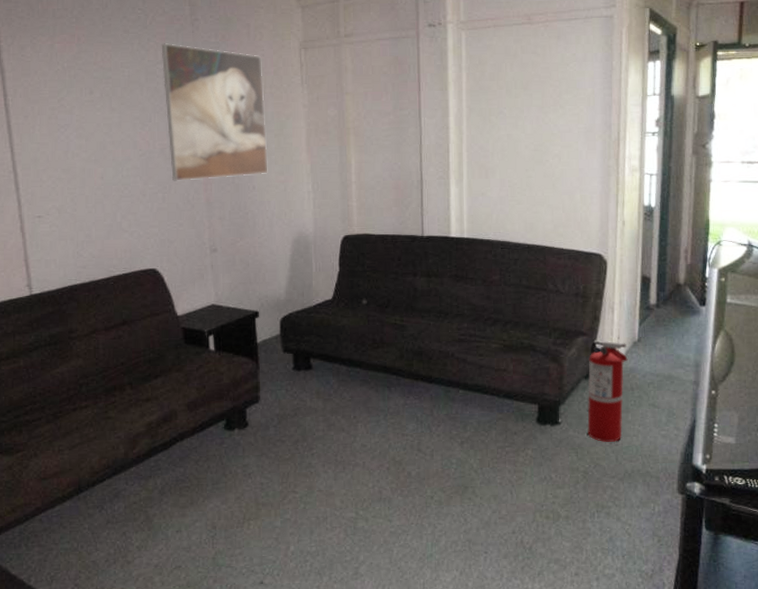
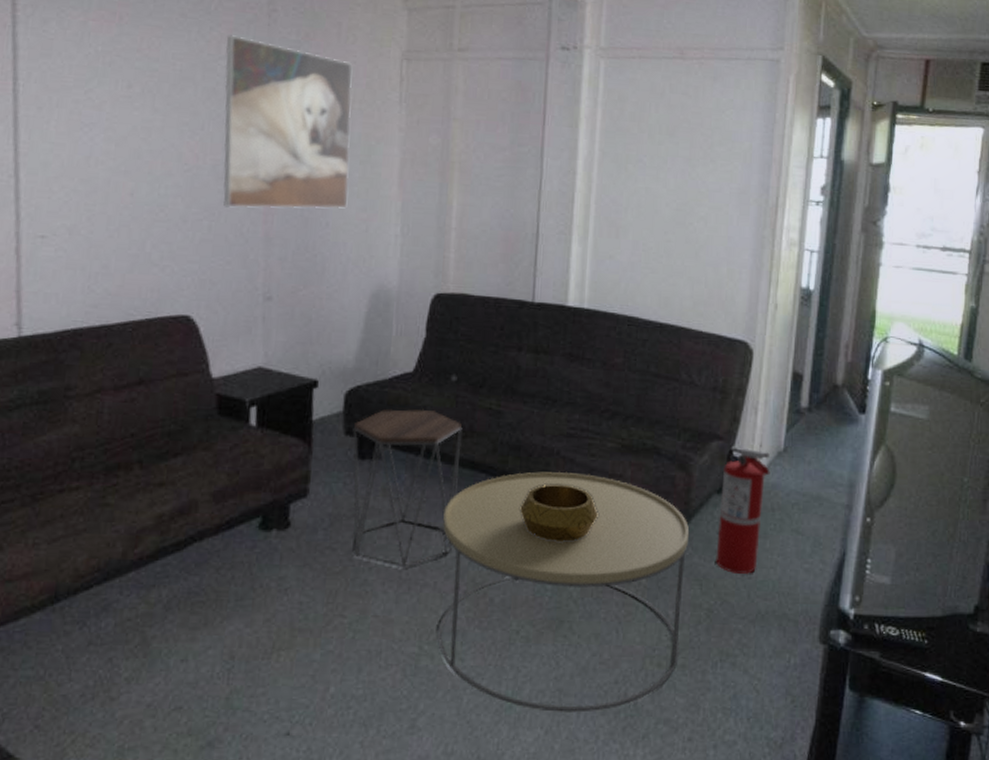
side table: none [289,328,376,452] -> present [352,409,463,567]
coffee table: none [366,369,564,558] -> present [438,471,689,713]
decorative bowl: none [426,379,489,425] -> present [520,483,598,542]

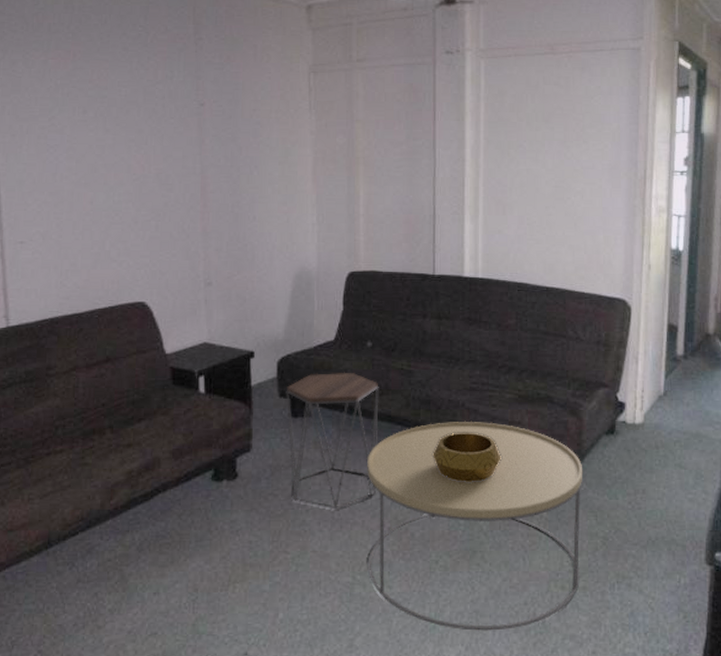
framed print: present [223,35,353,209] -> none [161,62,271,209]
fire extinguisher: present [716,446,770,574] -> none [608,393,653,505]

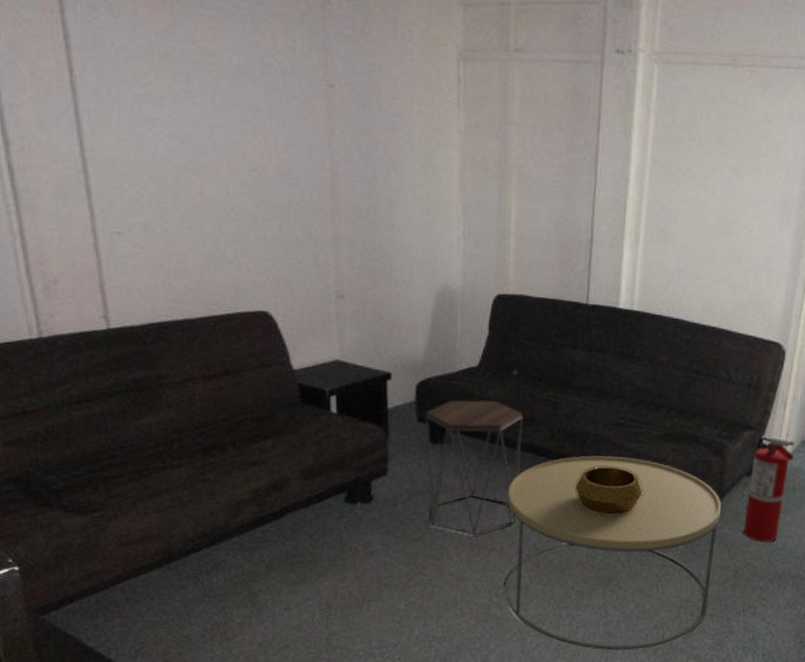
fire extinguisher: none [608,393,653,505] -> present [743,436,795,542]

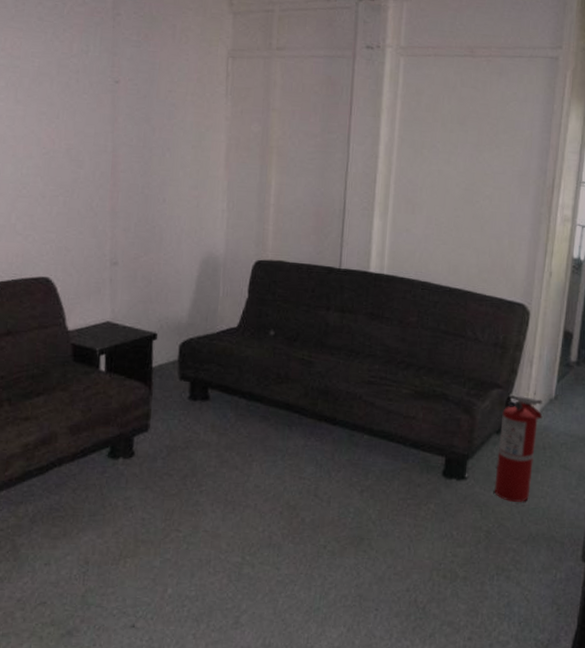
side table: present [424,399,524,535] -> none [186,358,279,491]
coffee table: present [505,455,721,650] -> none [258,413,471,615]
decorative bowl: present [575,466,643,515] -> none [327,423,394,472]

